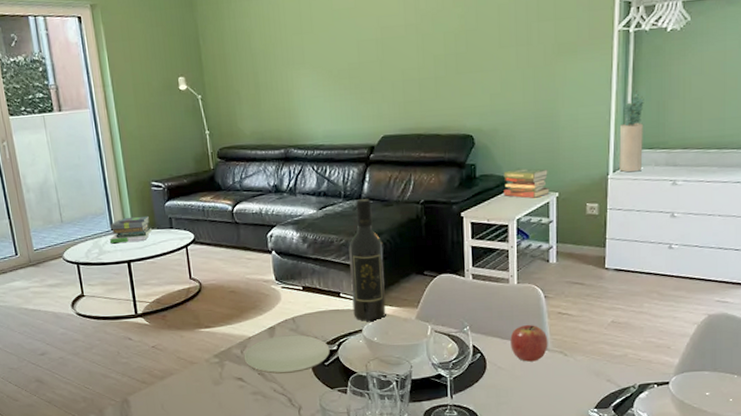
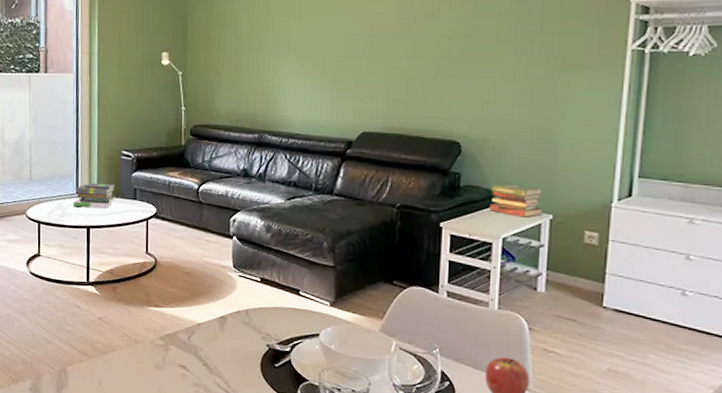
plate: present [244,334,330,374] -> none [190,327,282,370]
wine bottle: present [348,198,386,321] -> none [311,193,351,327]
vase: present [619,90,644,173] -> none [626,115,659,204]

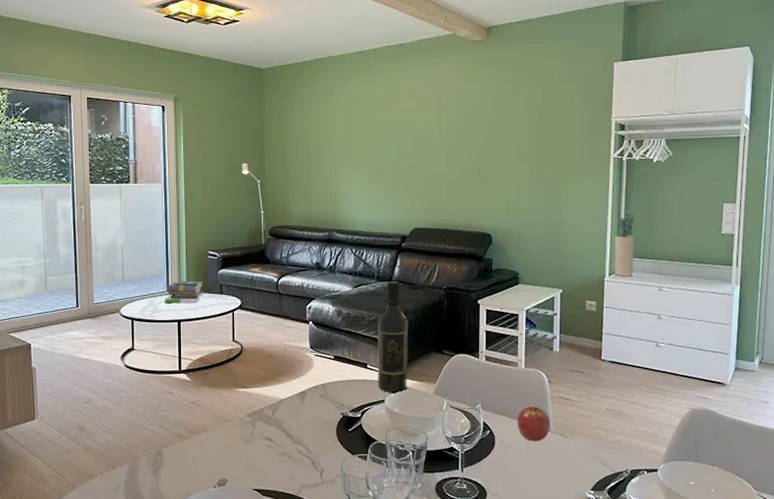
wine bottle: none [311,193,351,327] -> present [378,280,408,392]
books: present [490,182,543,218] -> none [516,265,555,292]
vase: none [626,115,659,204] -> present [614,208,635,277]

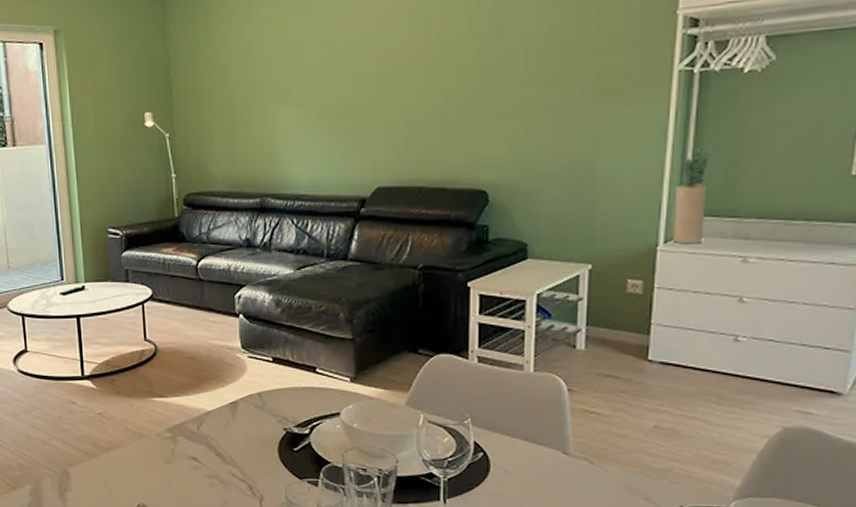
books: present [164,280,204,304] -> none [58,266,106,296]
wine bottle: present [378,280,408,392] -> none [329,259,371,403]
apple: present [517,406,551,441] -> none [522,421,570,468]

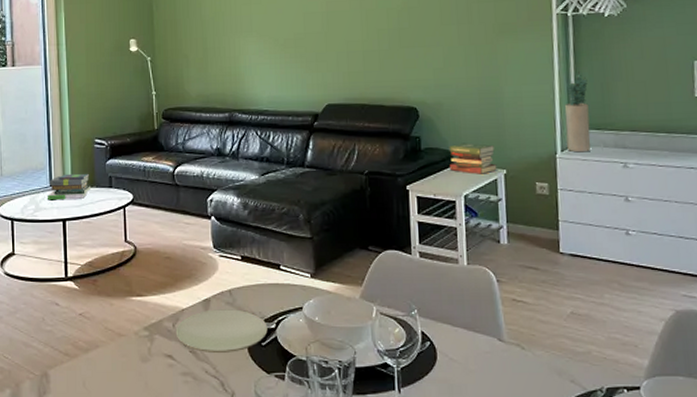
books: none [58,266,106,296] -> present [47,173,92,201]
plate: none [200,412,301,458] -> present [175,309,268,354]
books: none [522,232,581,270] -> present [449,142,497,174]

